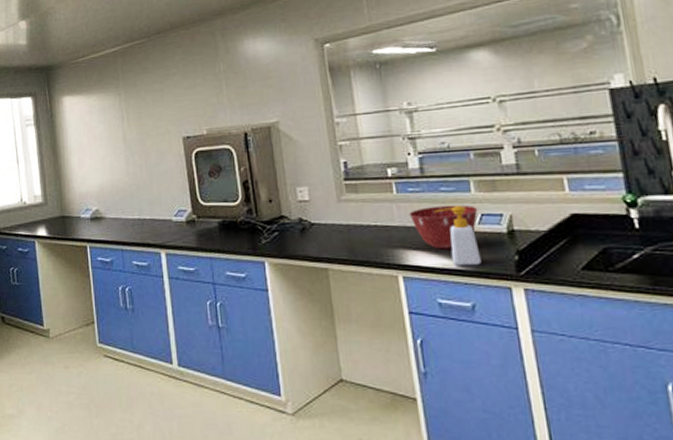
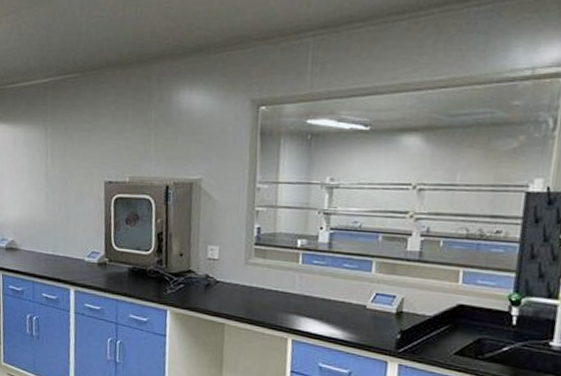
mixing bowl: present [408,205,478,250] -> none [309,280,375,321]
soap bottle: present [433,206,482,266] -> none [332,283,367,339]

